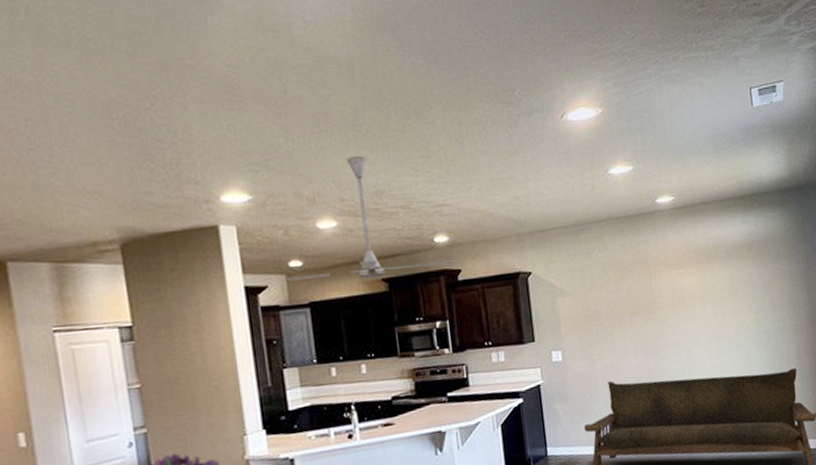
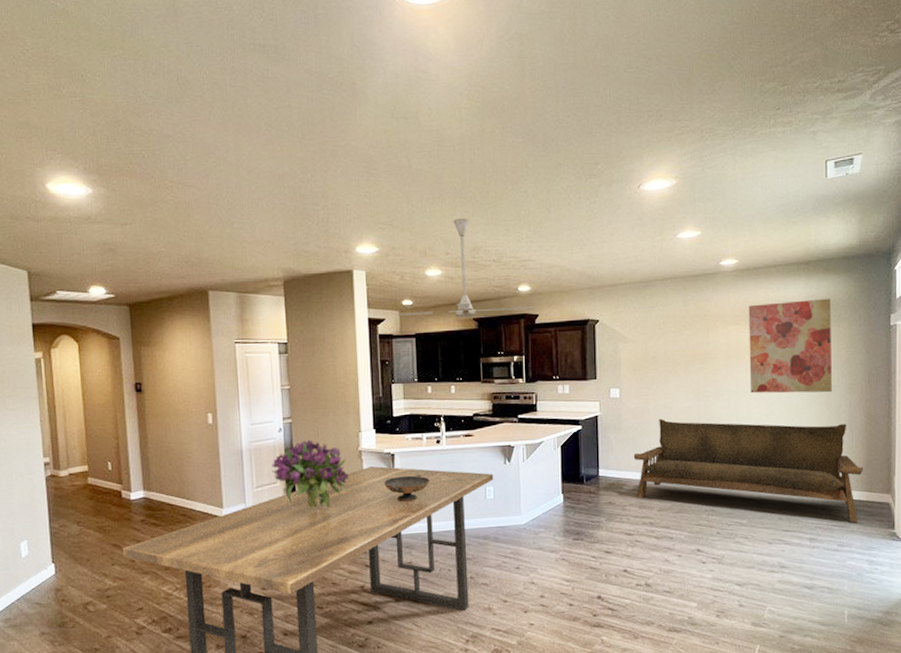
wall art: none [689,235,779,344] -> present [748,299,832,394]

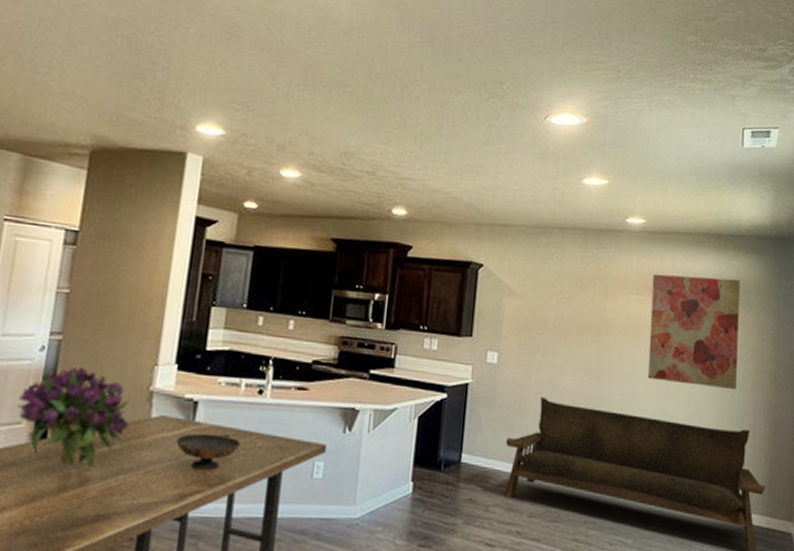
ceiling fan: present [398,218,535,318] -> none [235,113,409,238]

